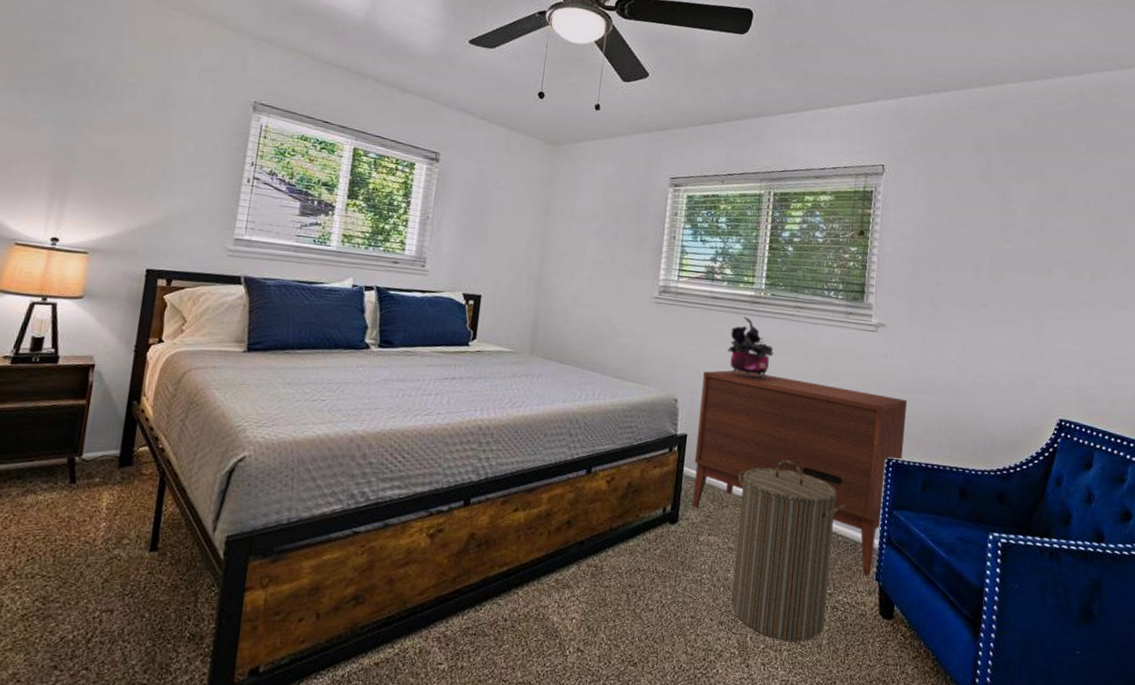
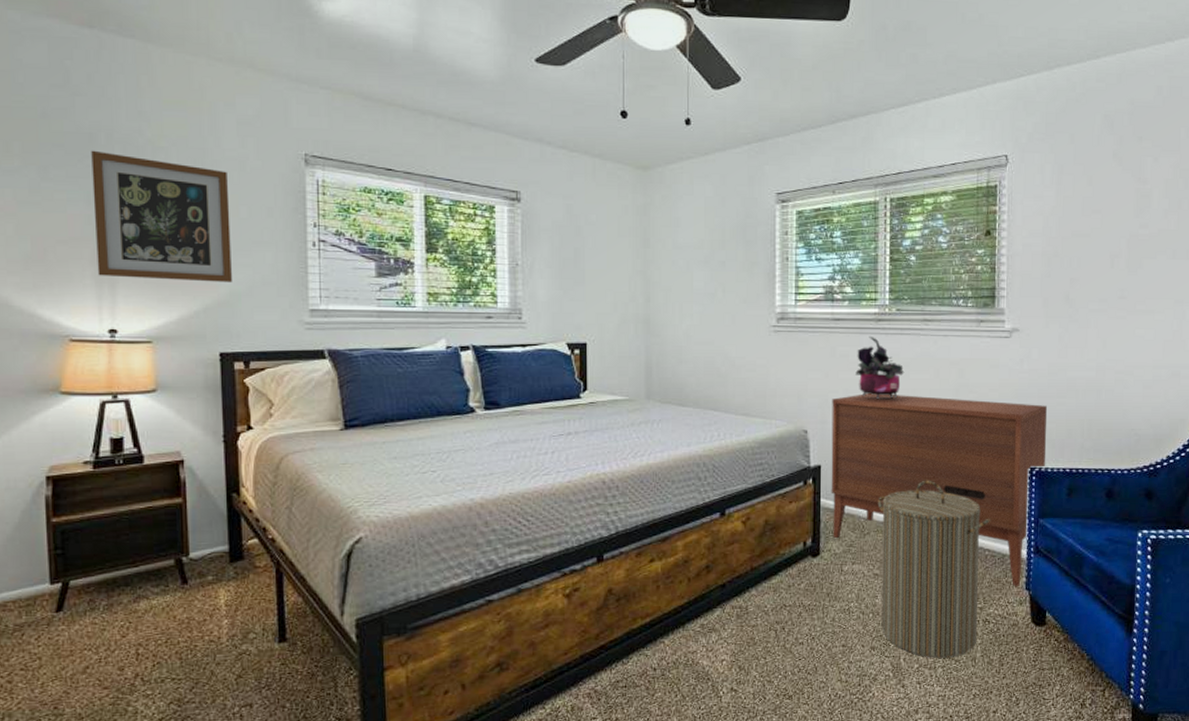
wall art: none [52,79,183,207] -> present [91,150,232,283]

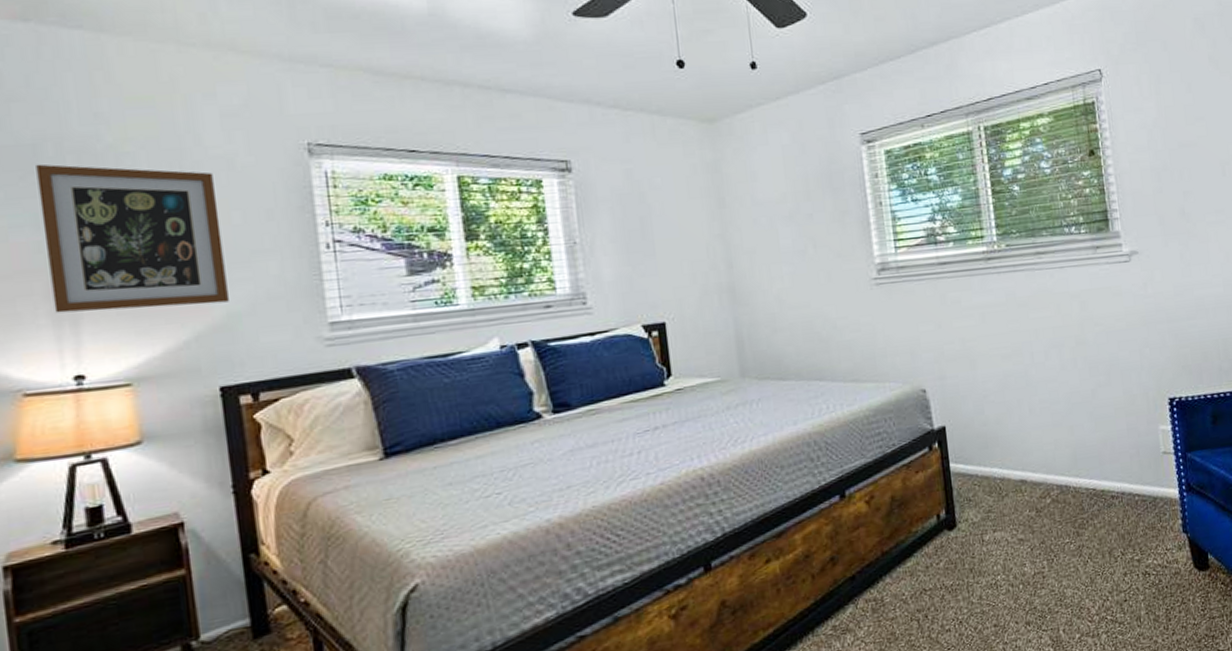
dresser: present [831,393,1048,587] -> none [948,329,1186,531]
potted plant: present [855,335,905,400] -> none [969,277,1023,346]
laundry hamper: present [878,480,990,658] -> none [1013,426,1140,624]

